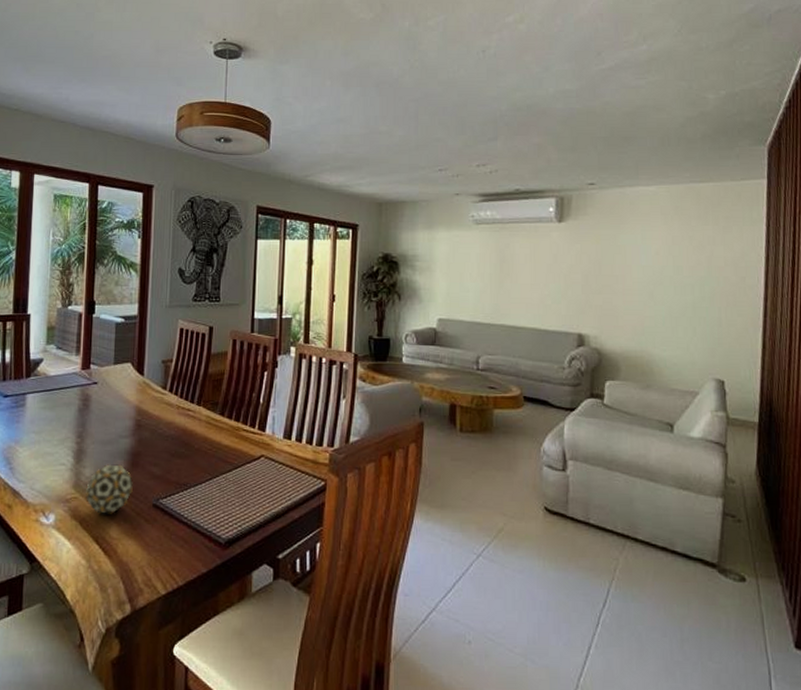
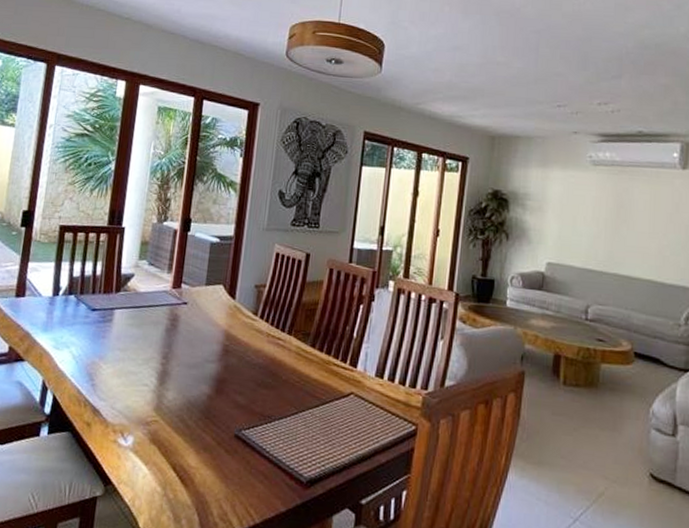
decorative ball: present [86,464,133,514] -> none [166,388,216,442]

